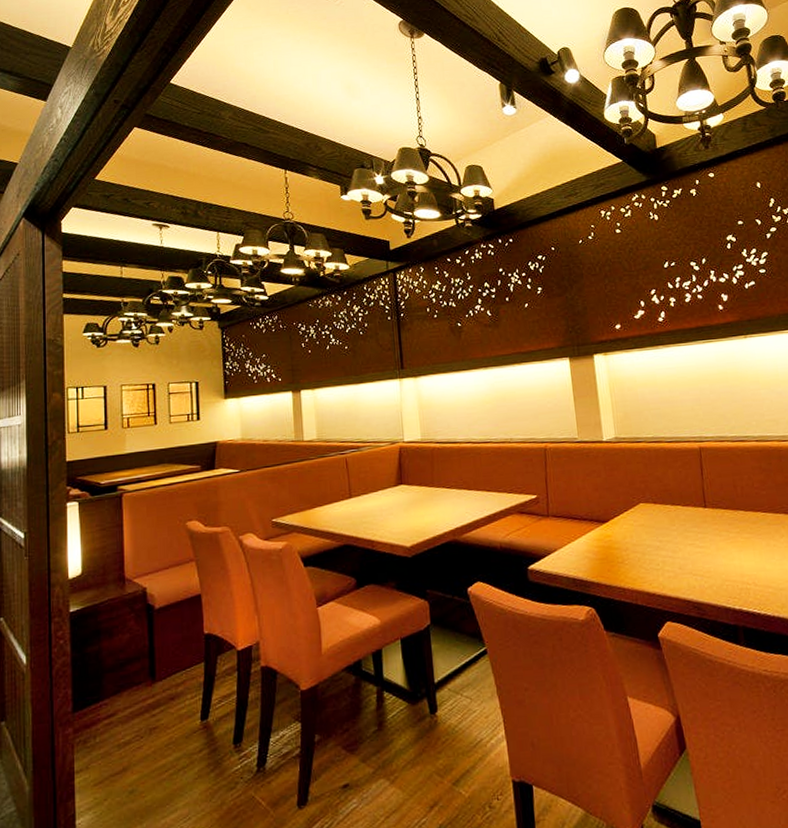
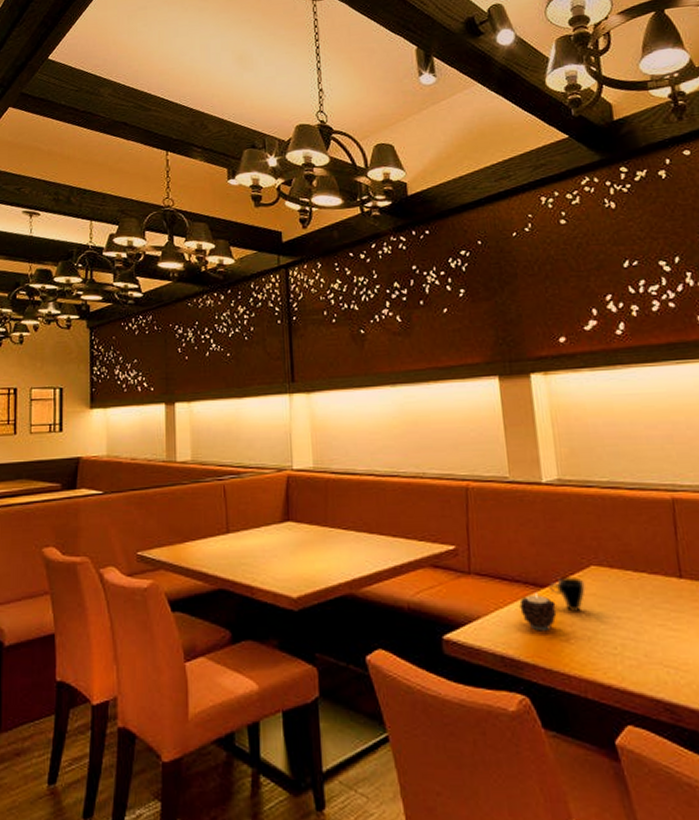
candle: none [586,527,615,557] -> present [519,593,557,631]
cup: none [608,512,636,540] -> present [548,575,586,612]

